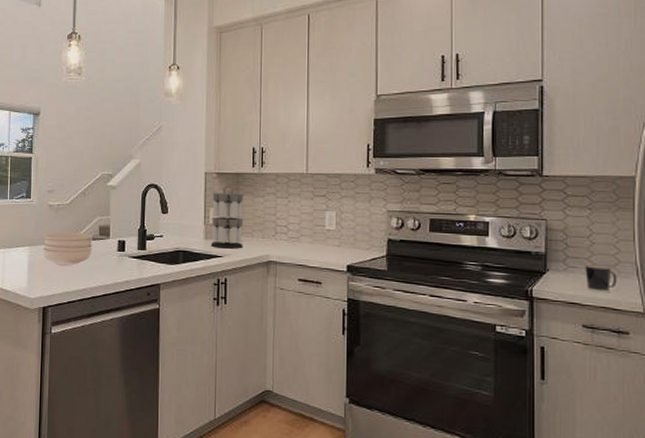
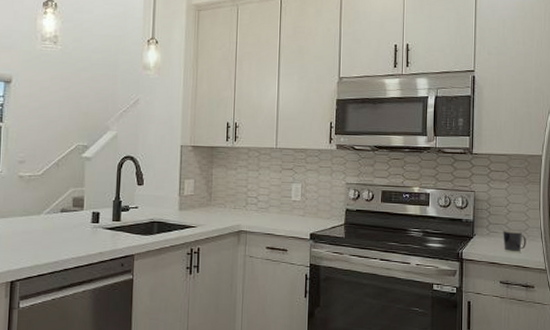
bowl: present [42,232,93,266] -> none [11,204,66,238]
spice rack: present [211,185,244,249] -> none [185,158,218,219]

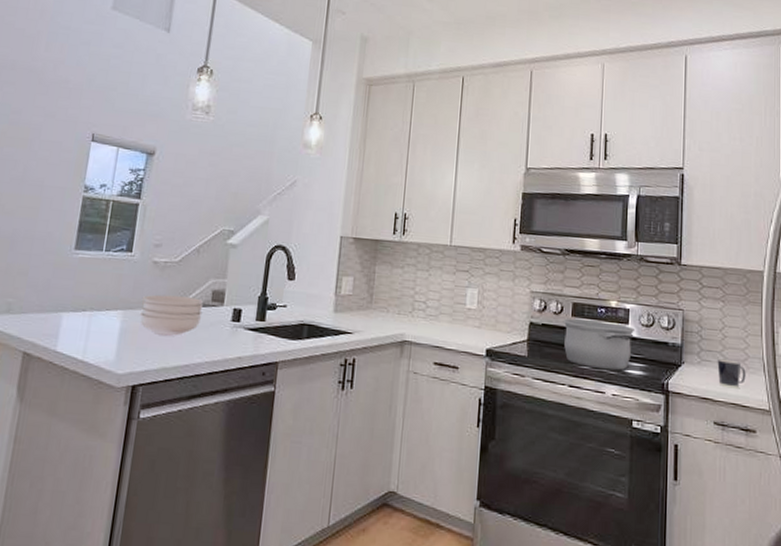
bowl: none [11,204,66,238] -> present [139,294,204,336]
cooking pot: none [374,204,435,245] -> present [563,318,636,371]

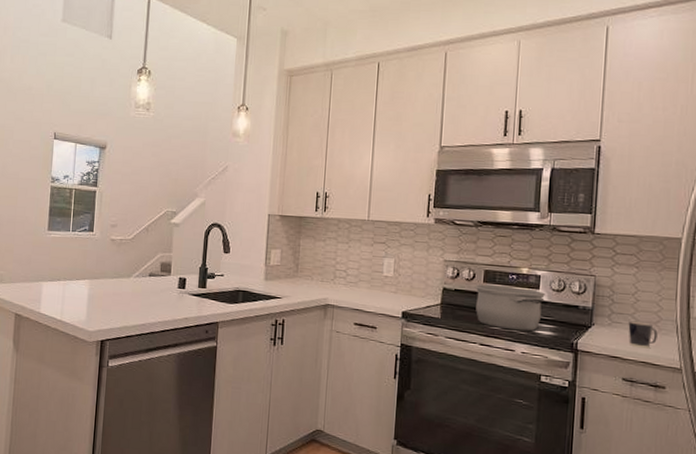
bowl: present [139,294,204,336] -> none [103,266,155,301]

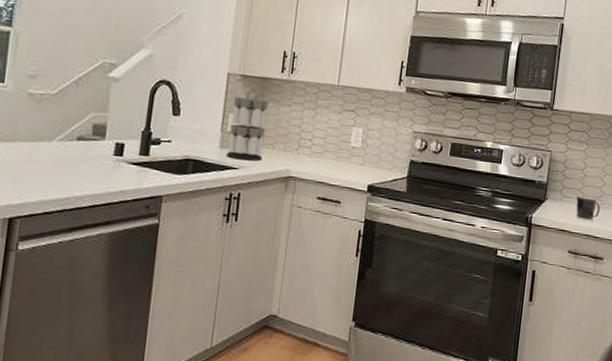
spice rack: none [271,228,306,291] -> present [227,90,269,161]
cooking pot: present [475,284,546,332] -> none [441,157,507,206]

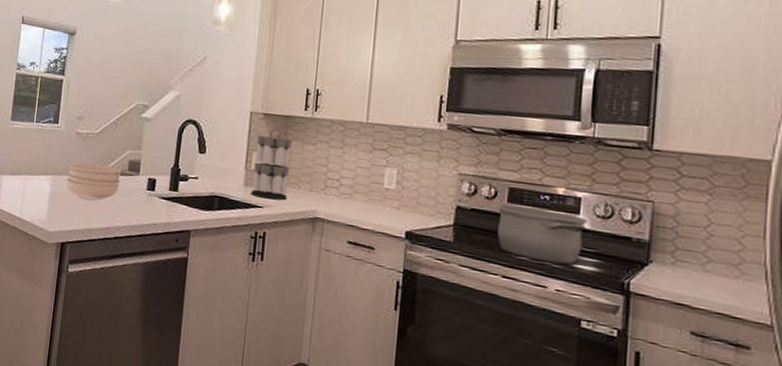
bowl: none [14,127,84,170] -> present [66,162,122,201]
cooking pot: none [441,157,507,206] -> present [496,204,589,265]
mug: present [575,195,601,222] -> none [698,260,739,297]

